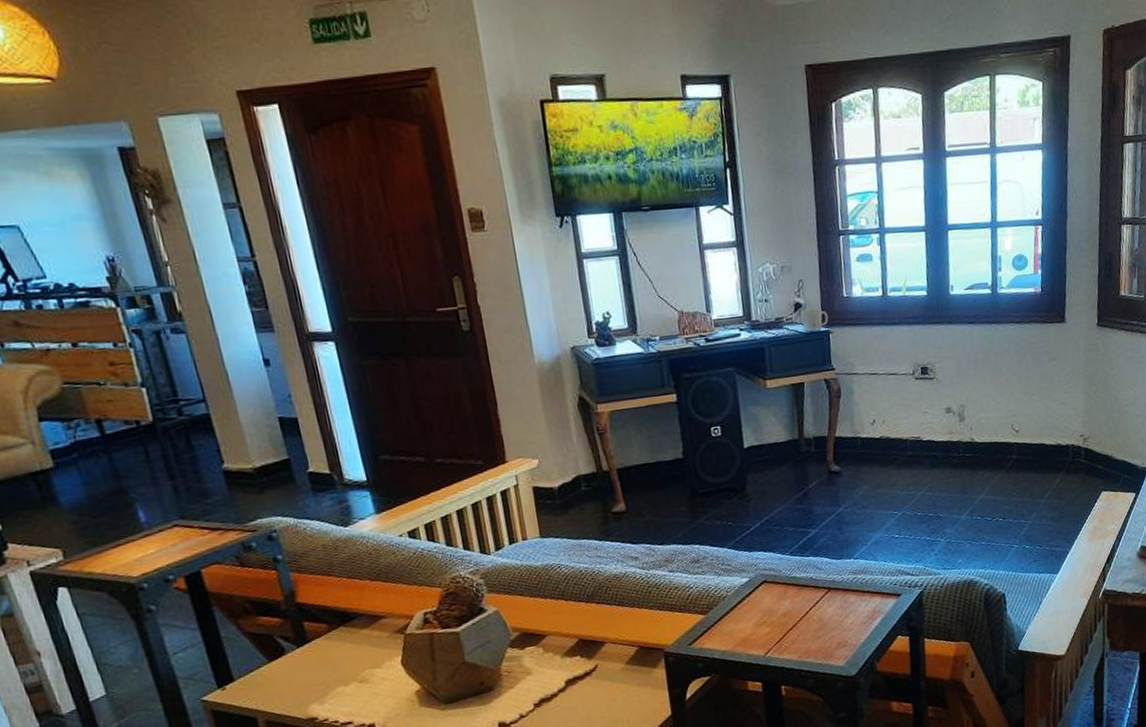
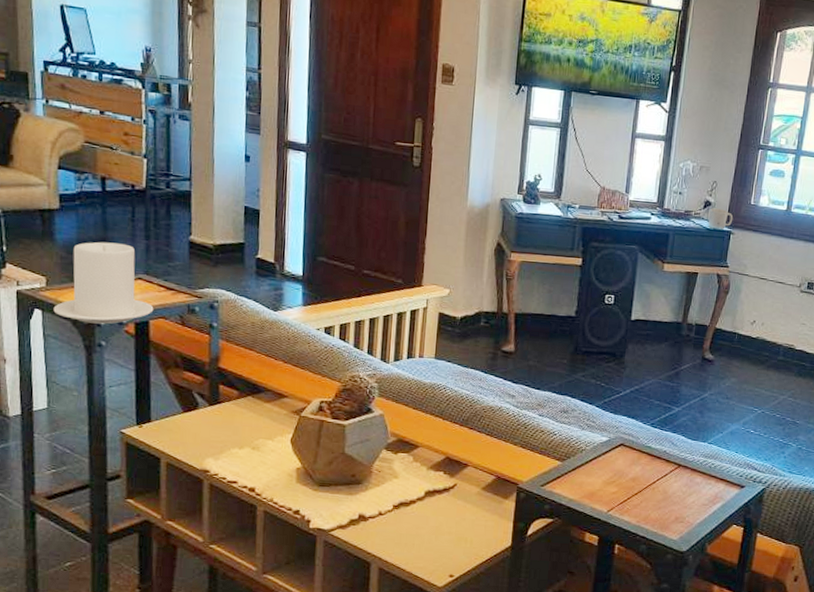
candle: none [80,490,203,590] -> present [53,241,154,324]

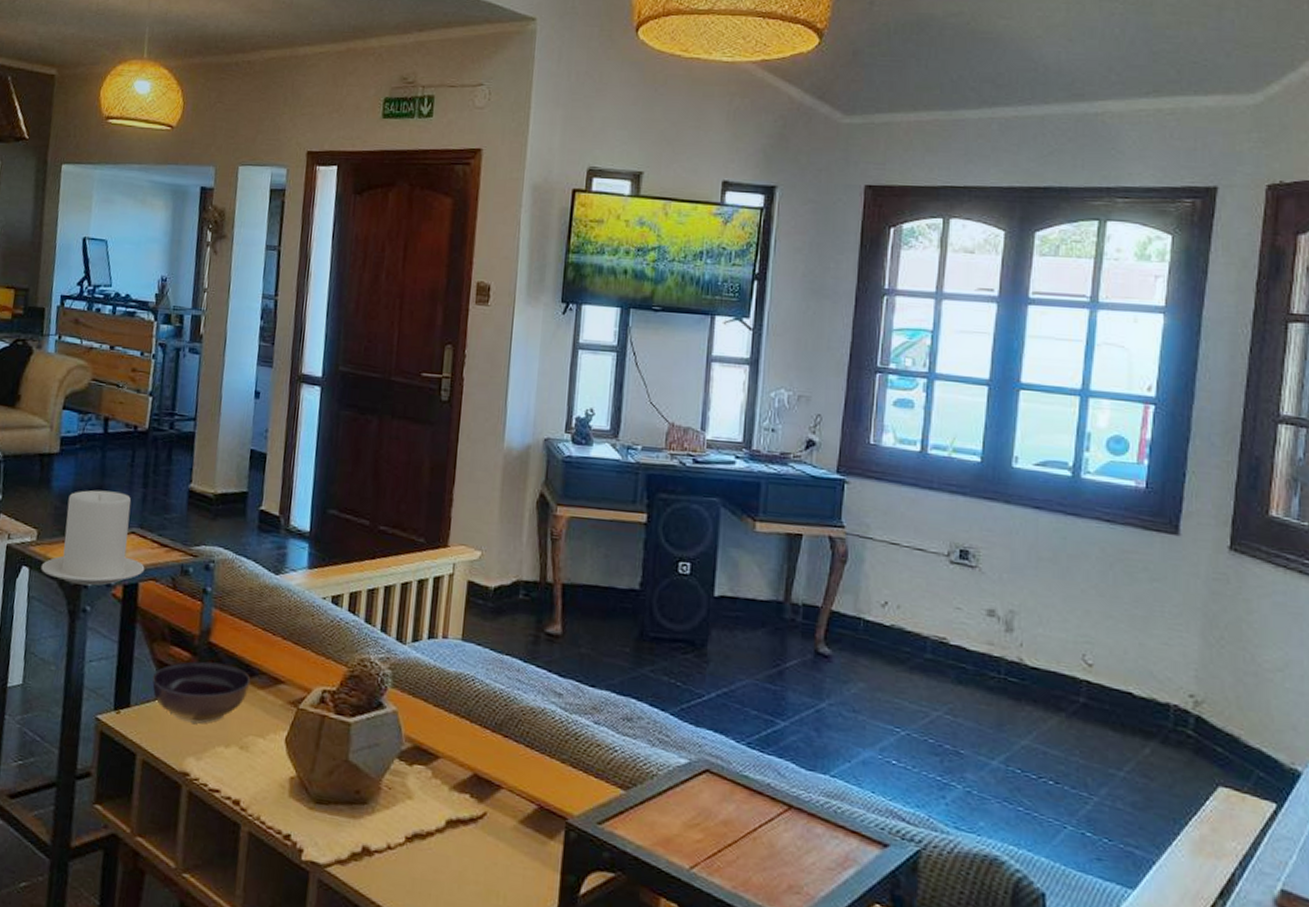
bowl: none [169,382,258,432] -> present [152,661,251,724]
mug: present [707,208,734,231] -> none [812,449,847,479]

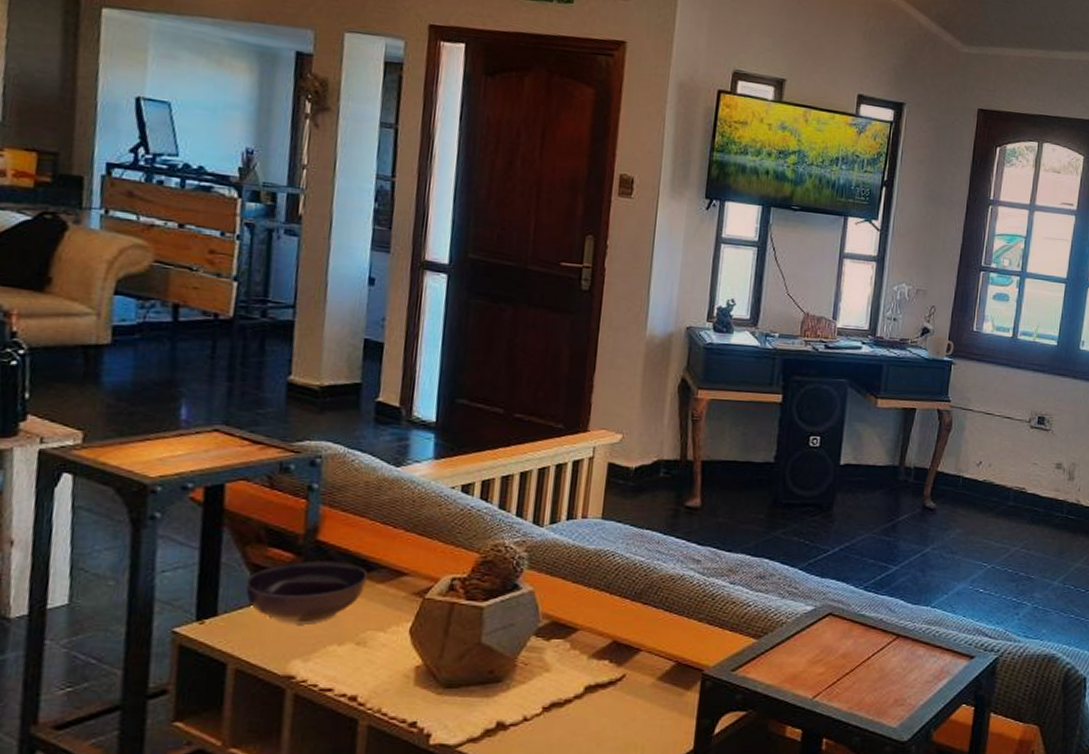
candle: present [41,490,145,586] -> none [89,384,233,490]
mug: none [812,449,847,479] -> present [926,335,955,361]

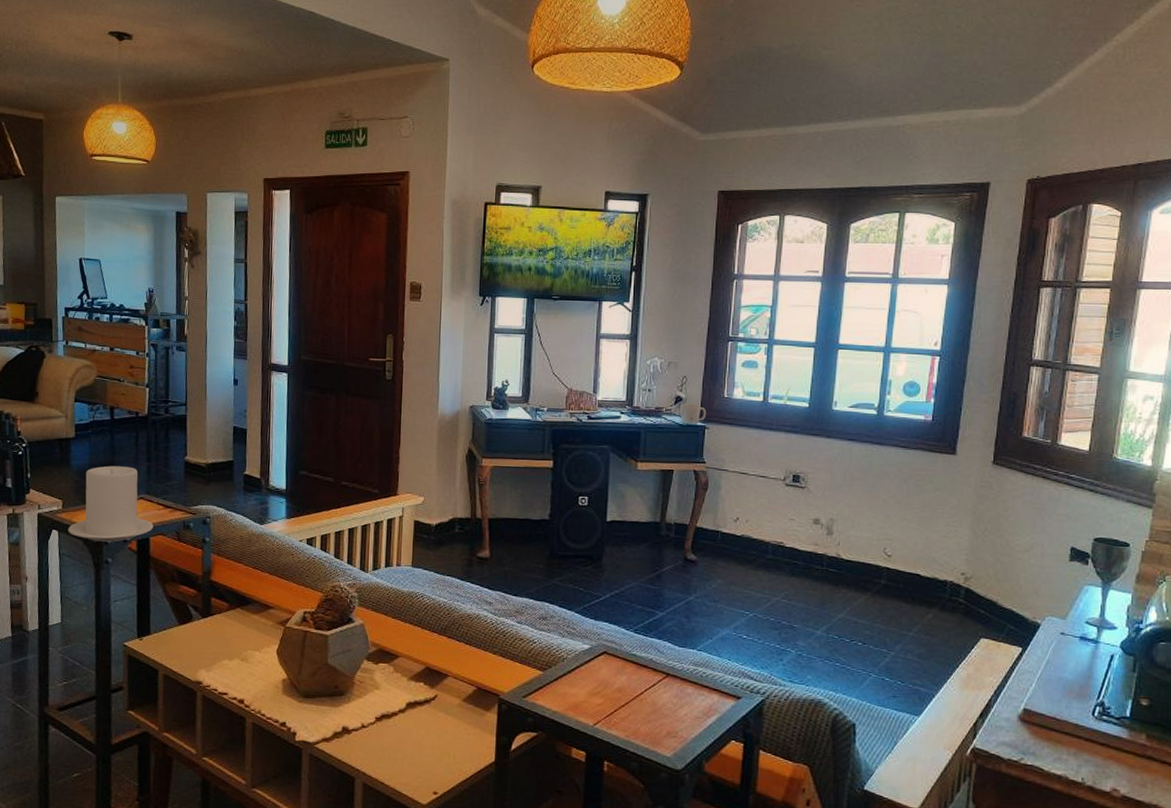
candle: none [89,384,233,490] -> present [68,465,154,542]
bowl: present [245,560,368,625] -> none [166,595,246,644]

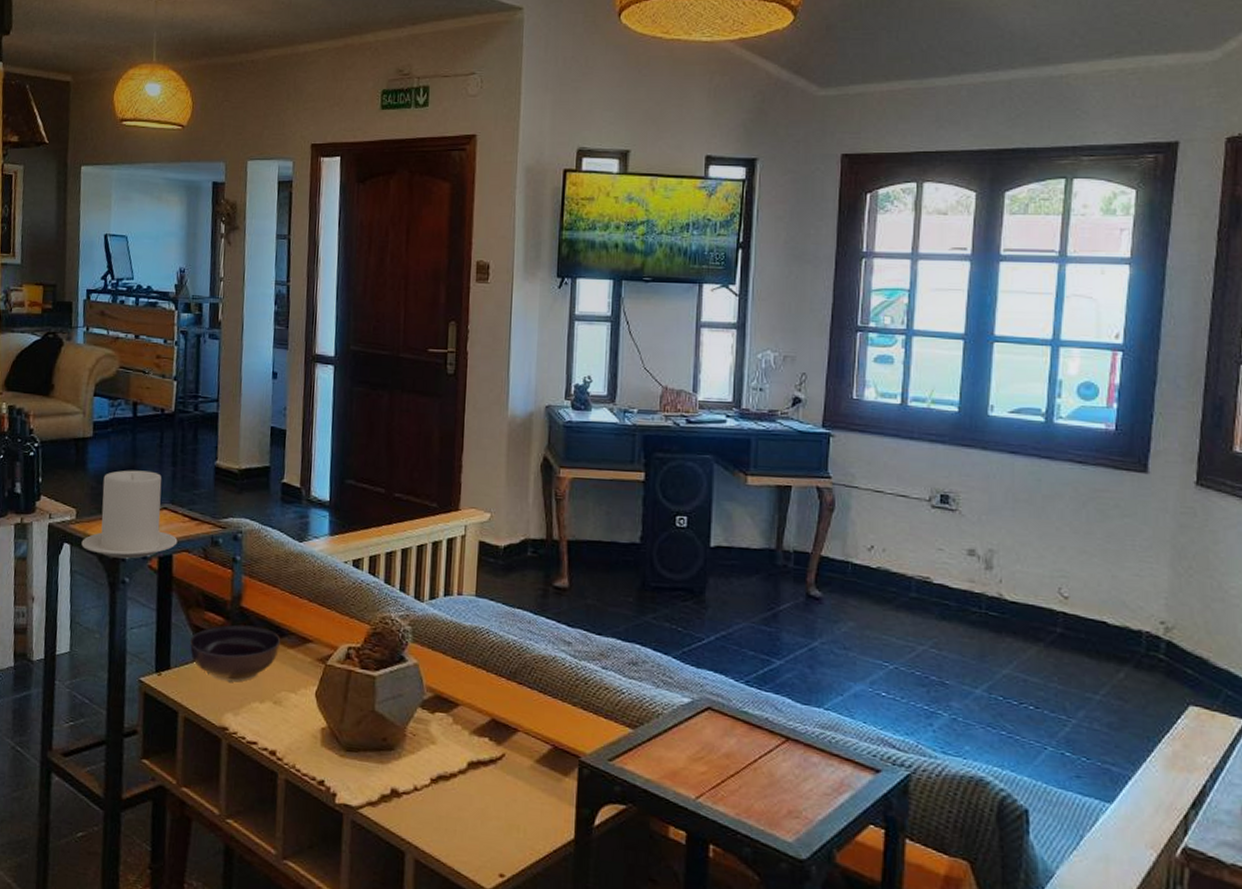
bowl: none [166,595,246,644] -> present [189,624,281,682]
mug: present [680,403,707,426] -> none [799,405,832,433]

